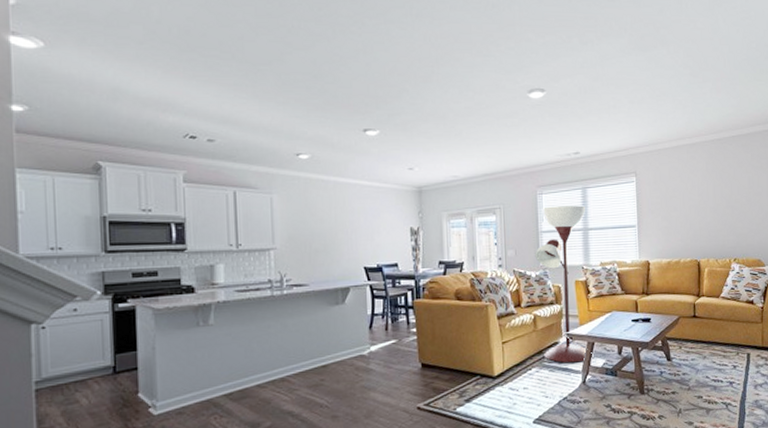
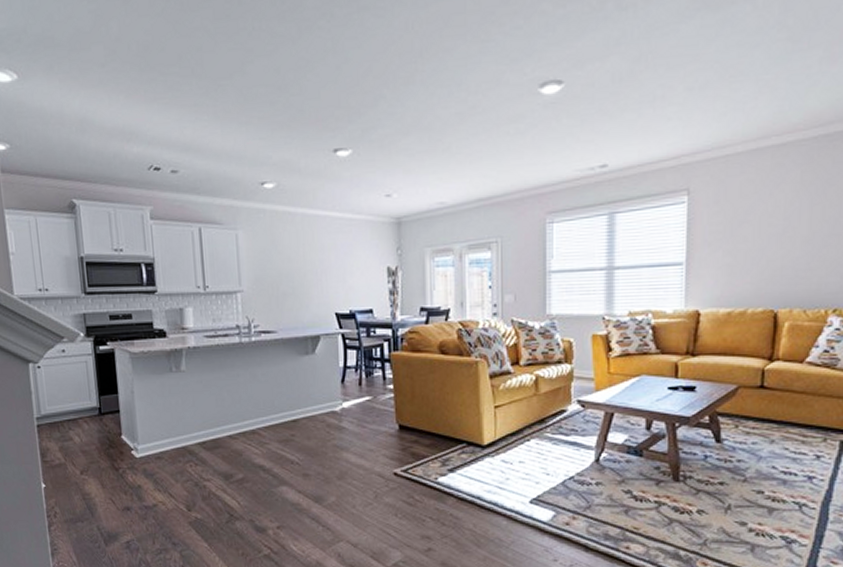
floor lamp: present [535,205,593,363] -> none [540,236,612,436]

